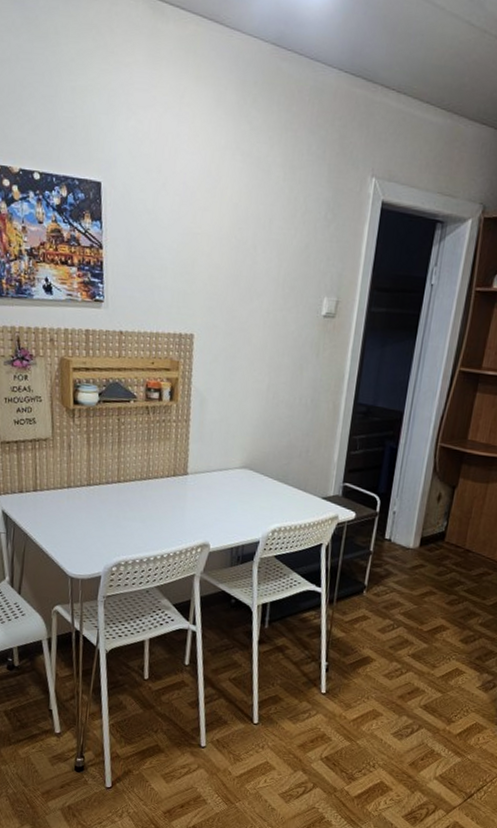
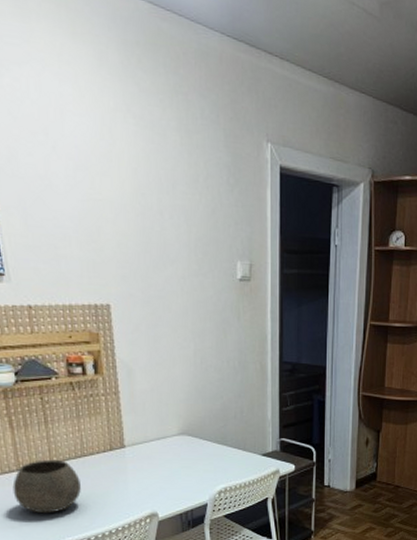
bowl: none [80,477,142,530] -> present [12,459,81,514]

